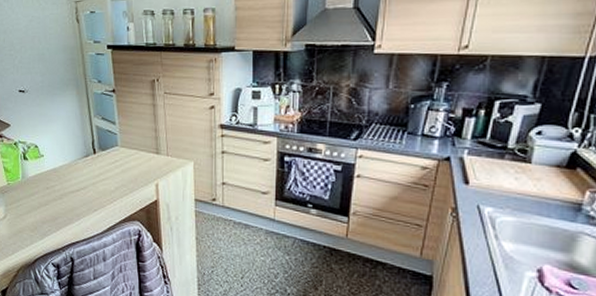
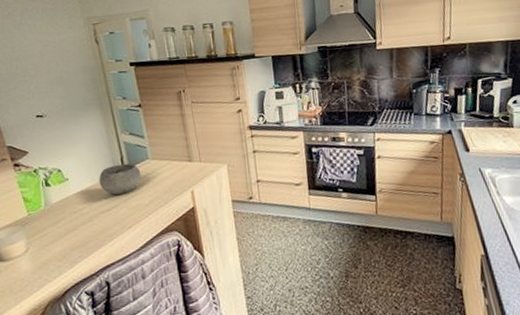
bowl: none [71,147,110,177] -> present [99,163,141,195]

